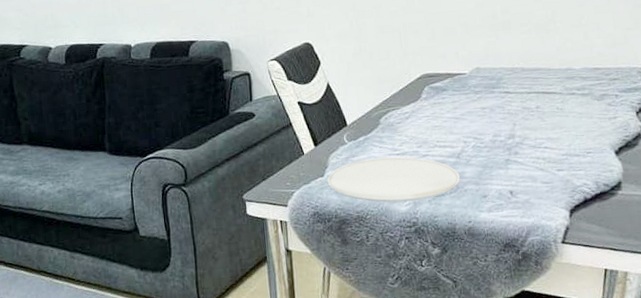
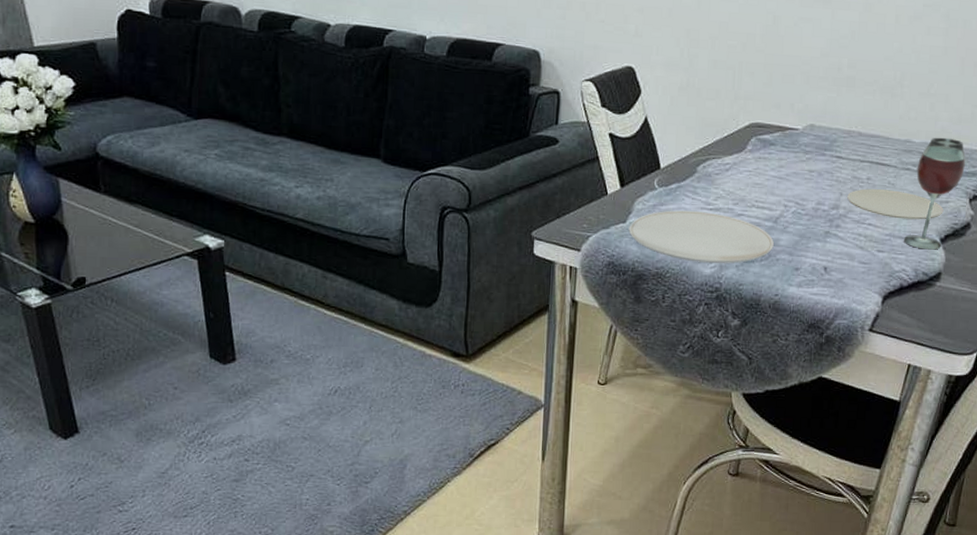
plate: none [520,114,614,139] -> present [847,189,944,220]
wineglass: none [580,60,627,163] -> present [904,137,966,250]

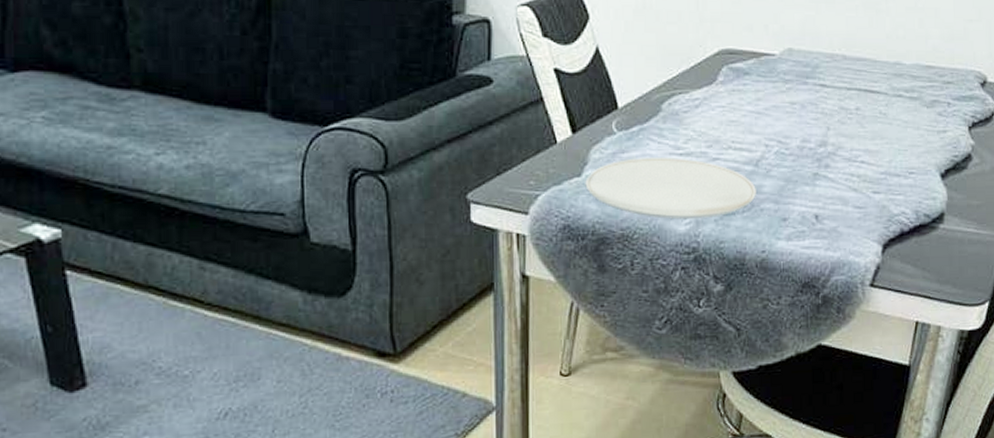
plate: present [847,189,944,220] -> none [835,121,942,154]
wineglass: present [904,137,966,250] -> none [901,57,961,188]

